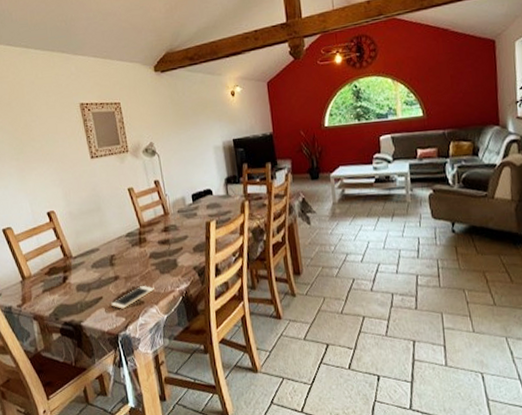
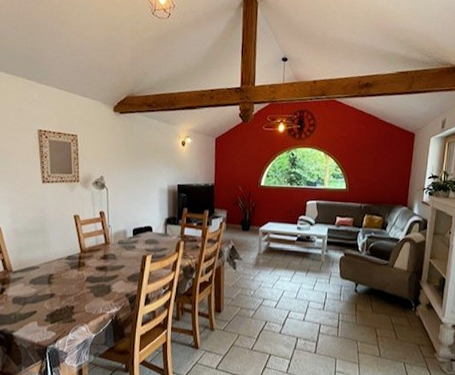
cell phone: present [110,285,154,309] -> none [43,305,87,324]

